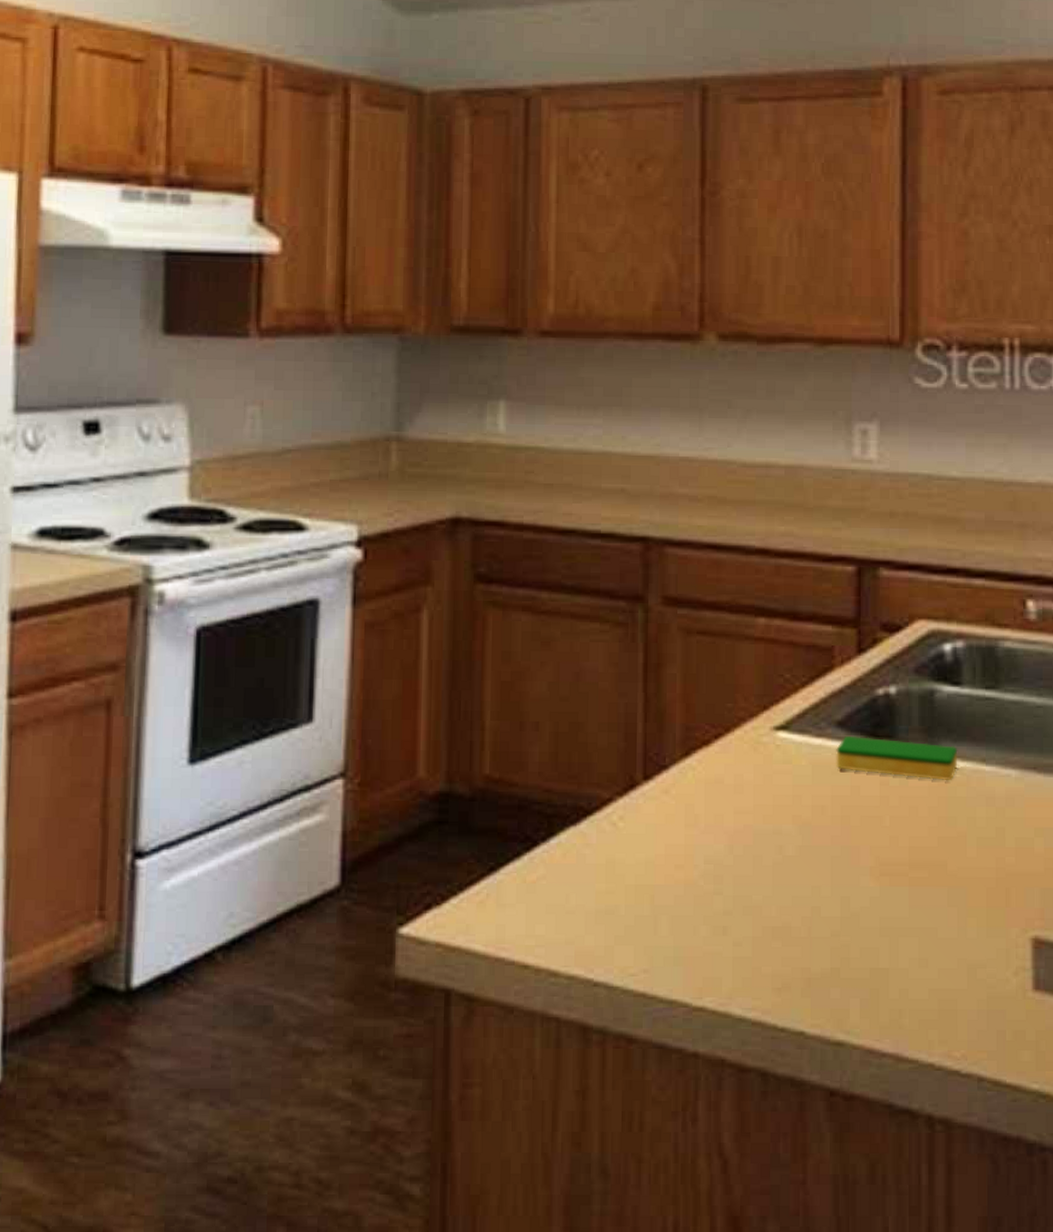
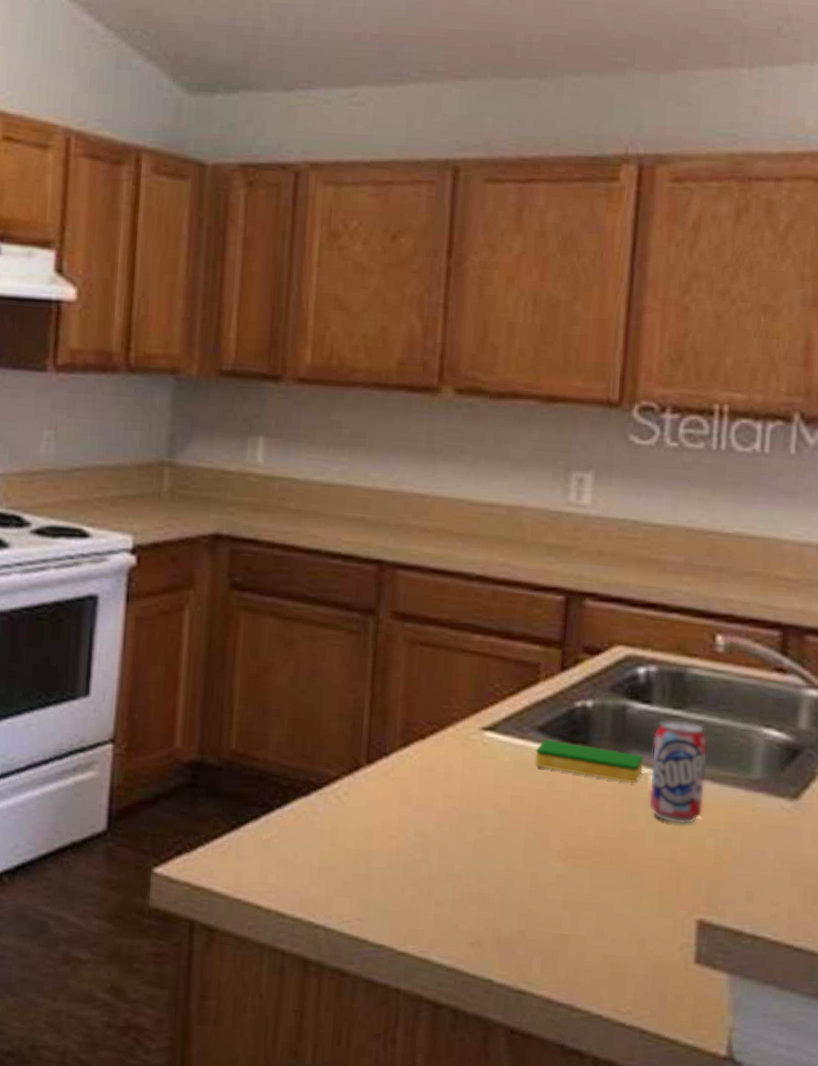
beverage can: none [966,701,1028,825] -> present [648,718,708,825]

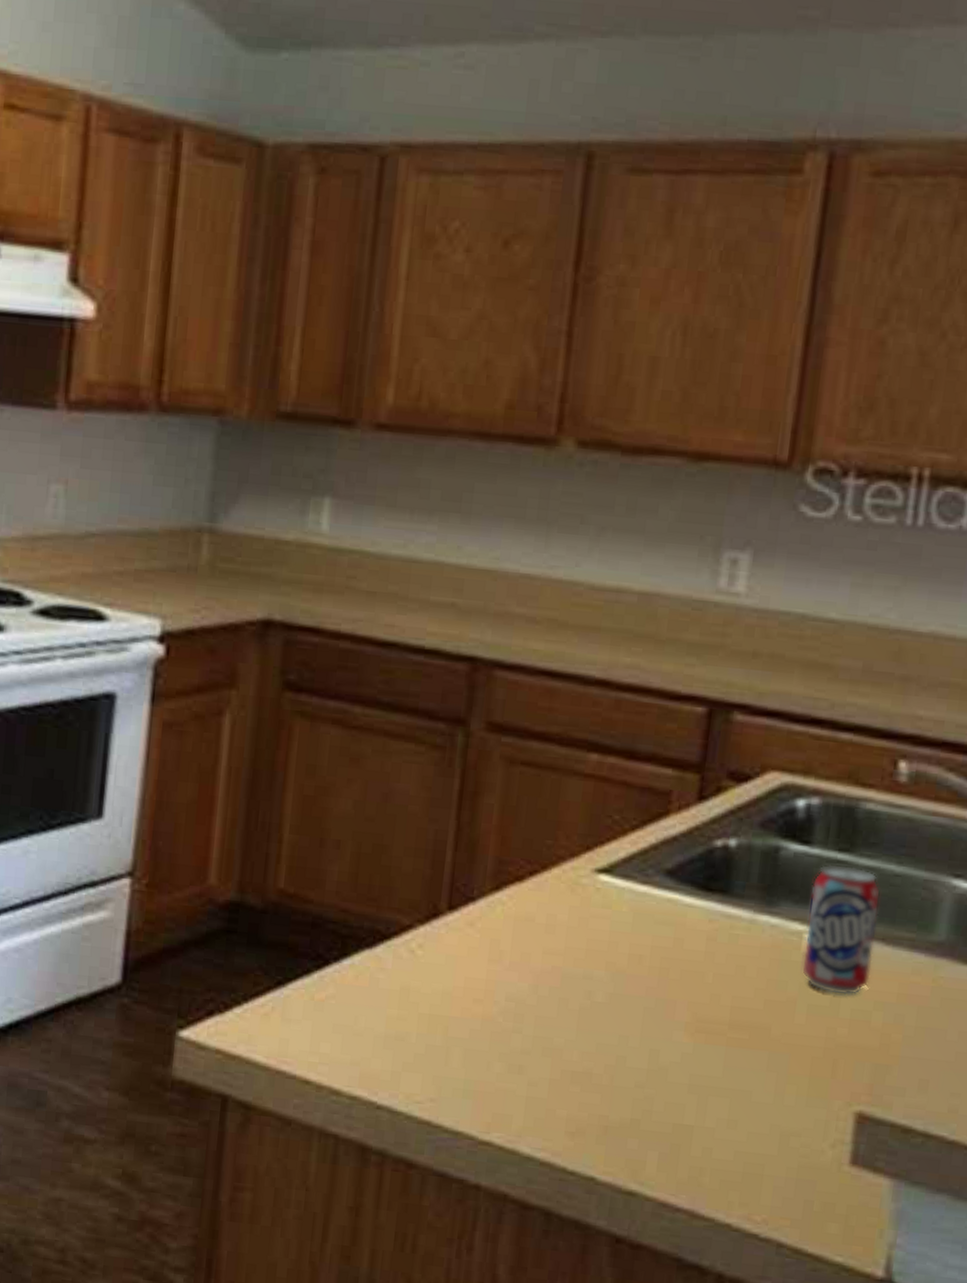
dish sponge: present [535,740,644,783] -> none [660,886,799,943]

